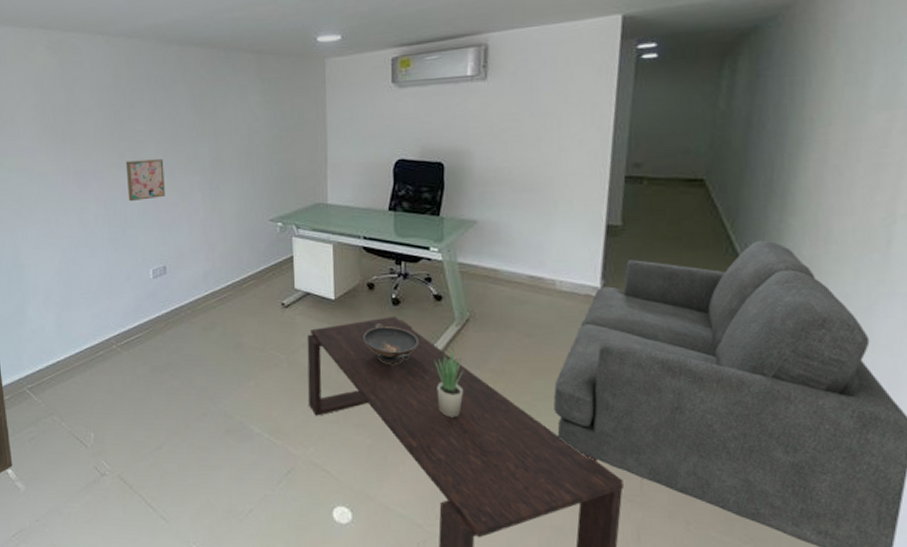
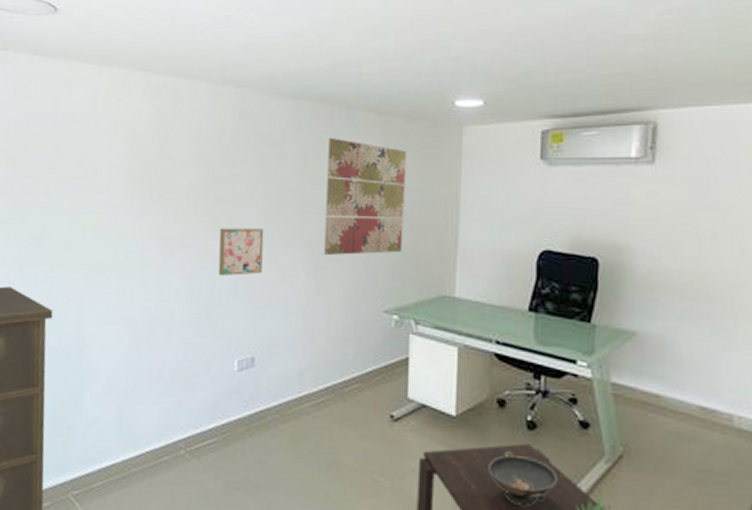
wall art: none [212,76,282,178] -> present [323,137,406,256]

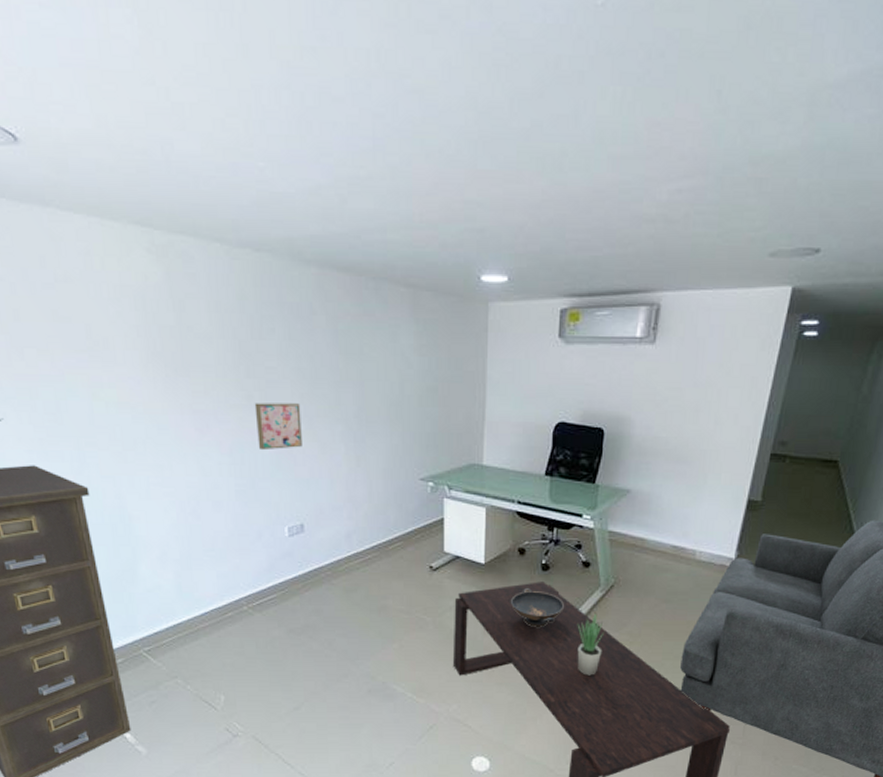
wall art: present [323,137,406,256] -> none [358,310,435,430]

